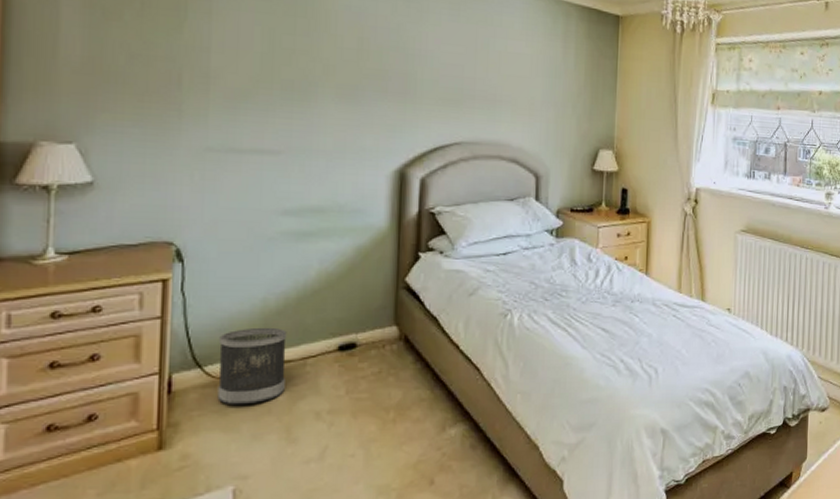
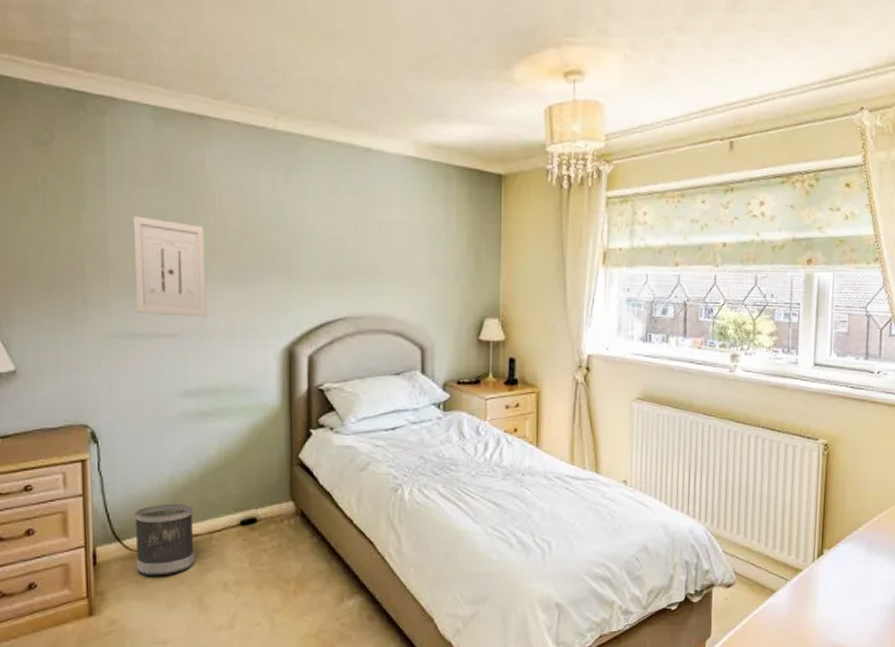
wall art: none [237,29,318,135] -> present [132,216,207,317]

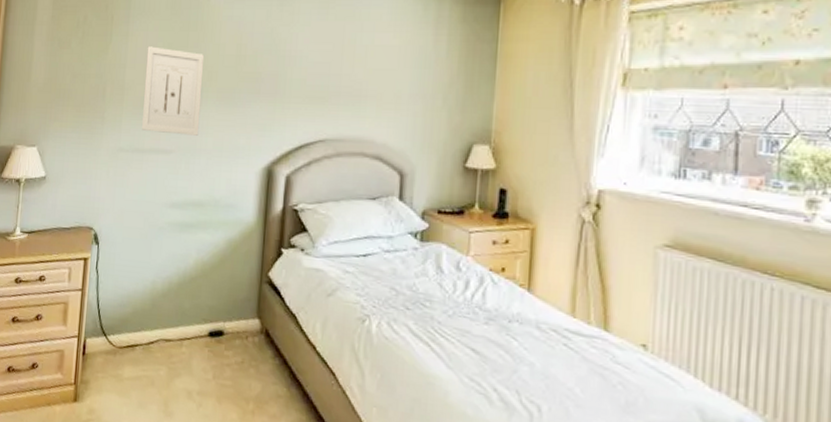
wastebasket: present [134,503,195,576] -> none [116,306,169,374]

